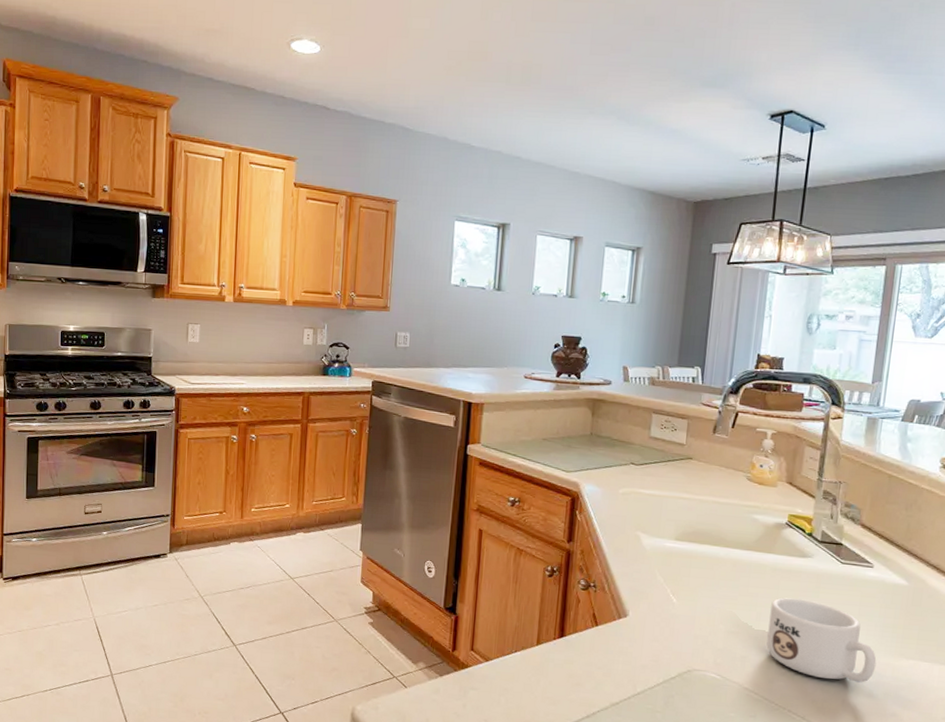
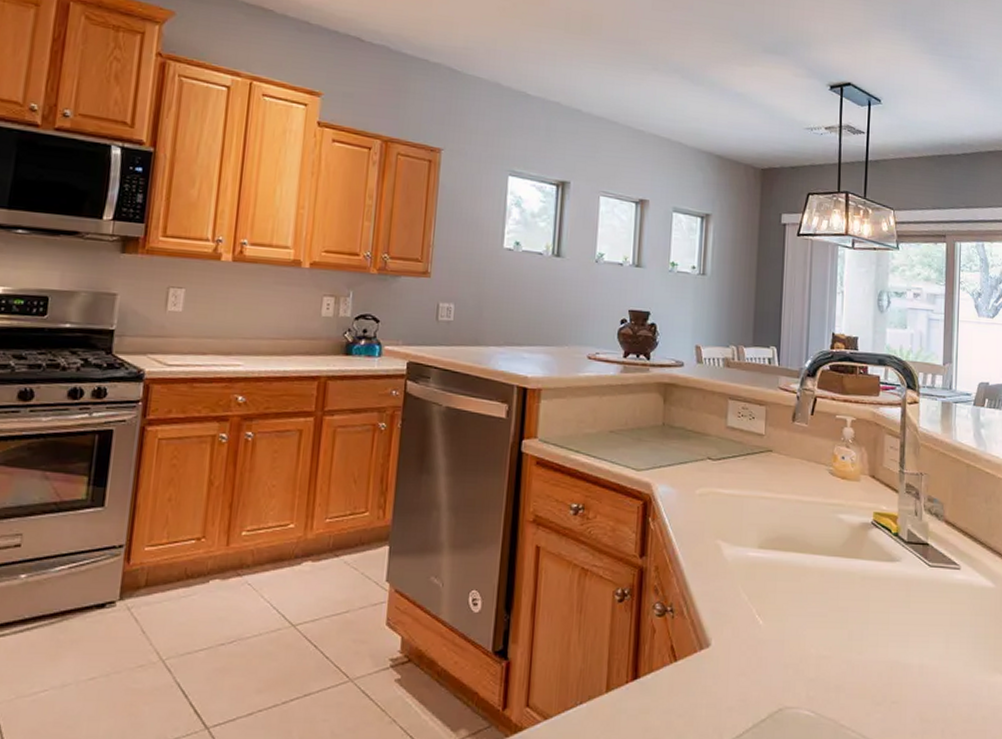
mug: present [766,597,877,683] -> none [861,610,972,706]

